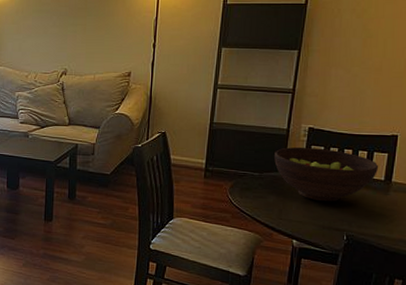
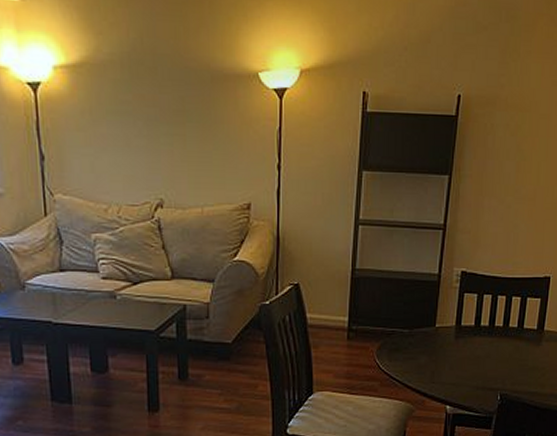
fruit bowl: present [274,146,379,202] -> none [425,295,532,359]

